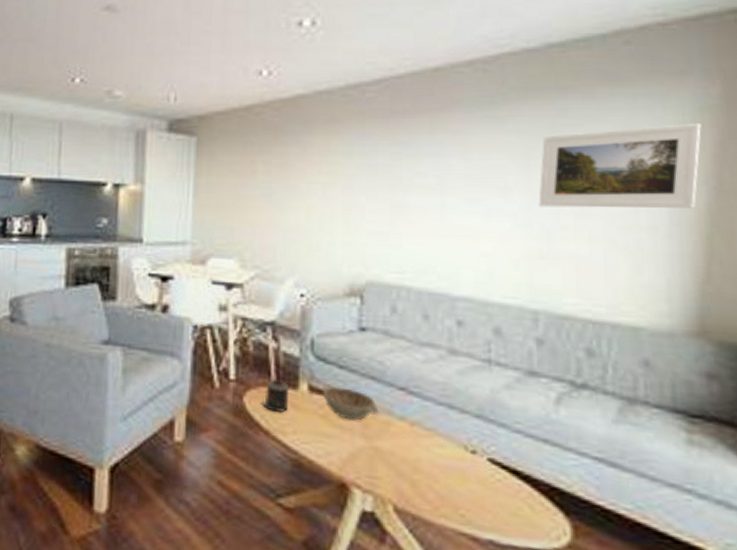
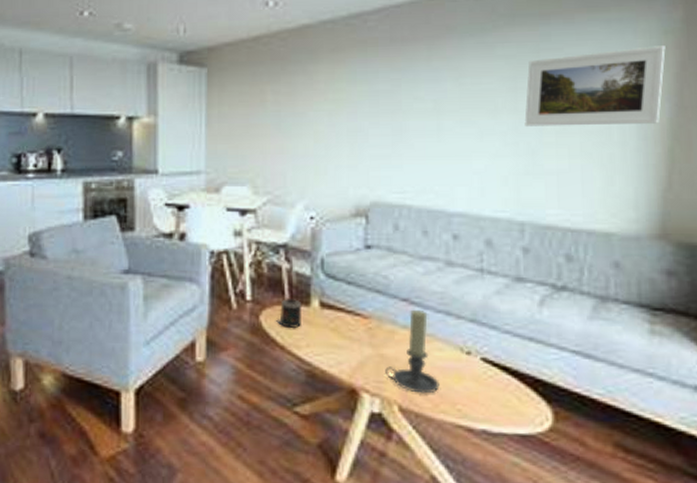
decorative bowl: present [321,386,379,421] -> none [332,301,384,332]
candle holder: none [379,399,440,495] -> present [385,309,440,394]

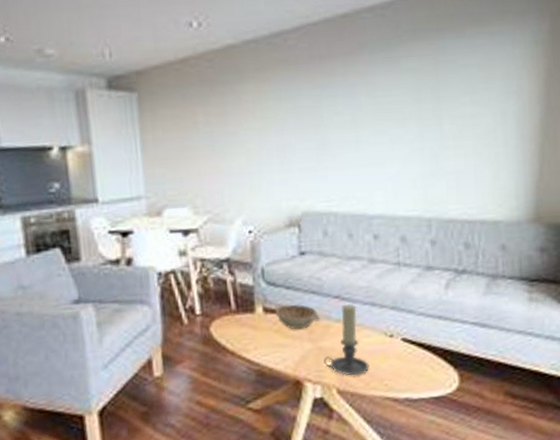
candle: present [275,299,302,329] -> none [224,308,248,336]
decorative bowl: none [332,301,384,332] -> present [274,304,321,330]
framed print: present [524,46,666,127] -> none [428,55,537,133]

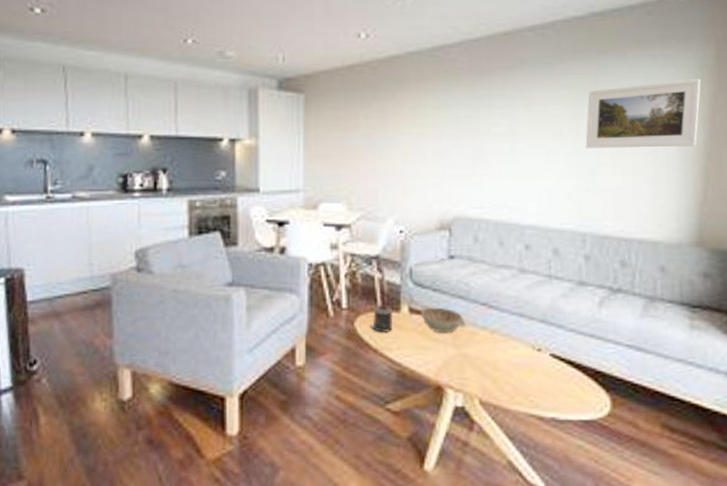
candle: none [224,308,248,336] -> present [368,306,393,333]
candle holder: present [324,304,370,376] -> none [467,312,515,388]
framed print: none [428,55,537,133] -> present [585,79,701,149]

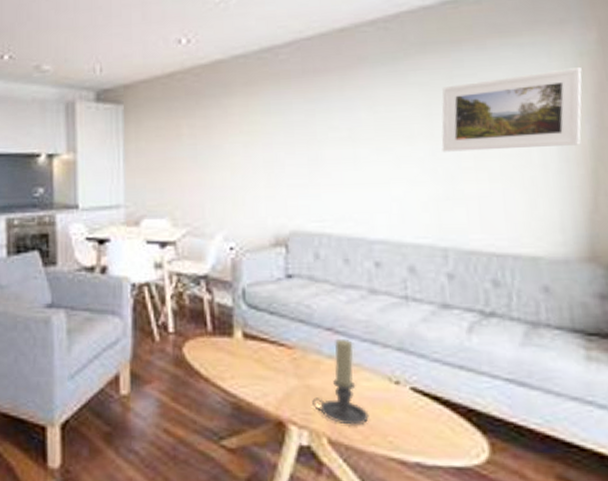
candle: present [368,306,393,333] -> none [198,330,225,361]
decorative bowl: present [419,307,466,334] -> none [255,332,309,362]
candle holder: none [467,312,515,388] -> present [312,338,369,425]

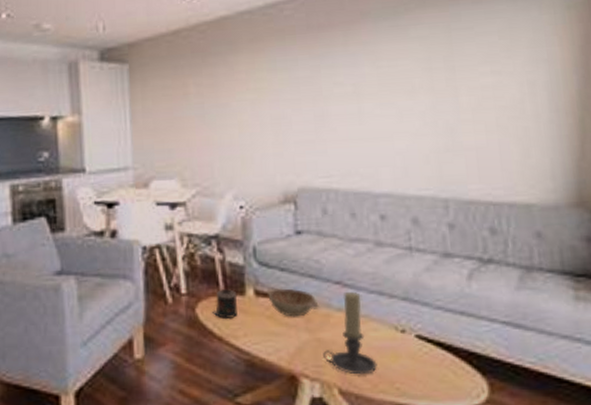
candle: none [198,330,225,361] -> present [211,289,238,320]
decorative bowl: none [255,332,309,362] -> present [266,288,319,317]
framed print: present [441,67,582,152] -> none [441,20,570,105]

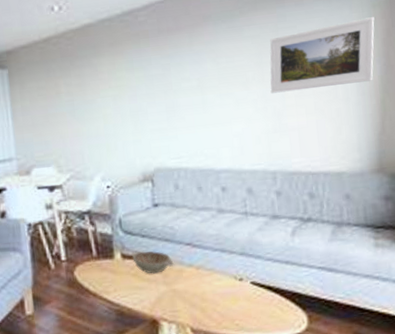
candle: present [211,289,238,320] -> none [87,254,108,279]
candle holder: present [323,291,377,375] -> none [178,250,221,316]
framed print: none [441,20,570,105] -> present [270,17,375,94]

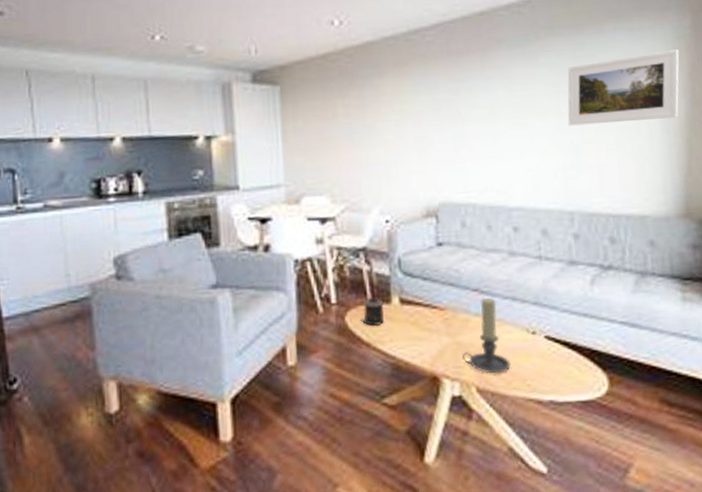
candle: none [87,254,108,279] -> present [359,298,384,327]
decorative bowl: present [131,251,174,274] -> none [410,296,459,323]
candle holder: none [178,250,221,316] -> present [462,297,511,374]

